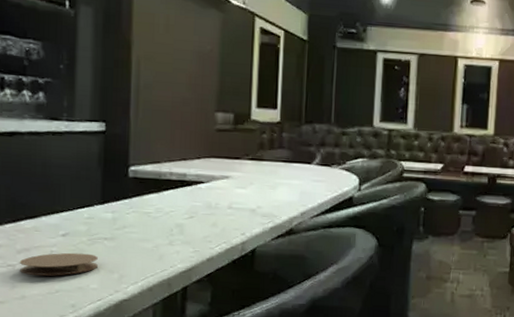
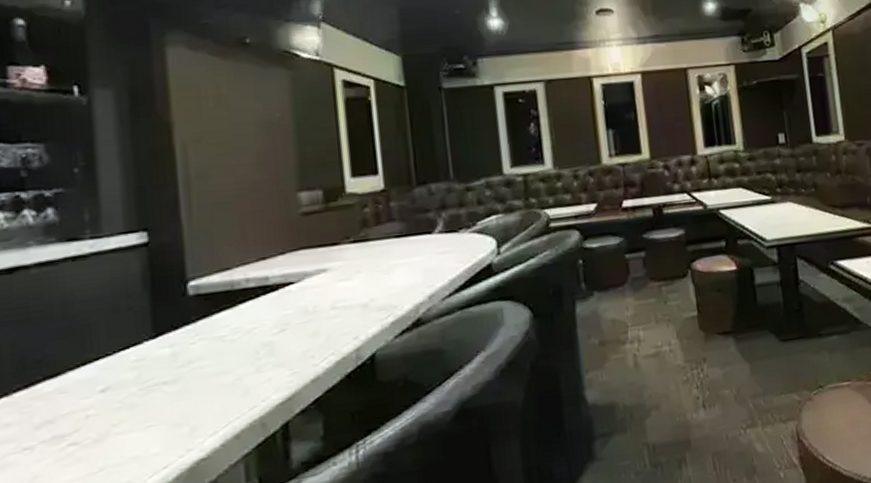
coaster: present [19,252,98,276] -> none [39,407,158,457]

